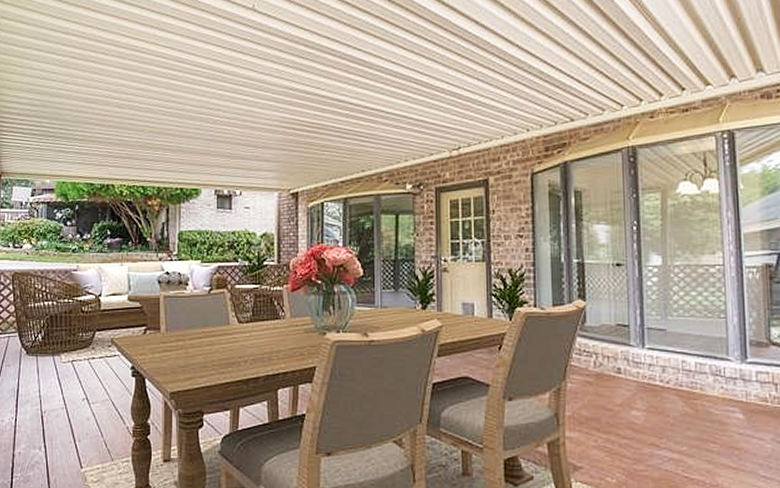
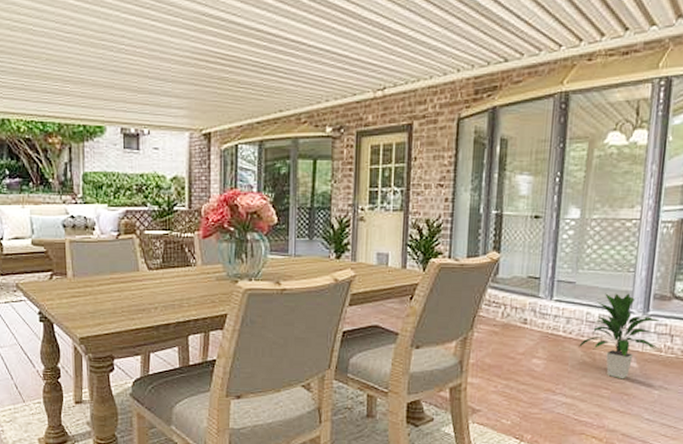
indoor plant: none [678,340,766,432] -> present [578,293,665,380]

